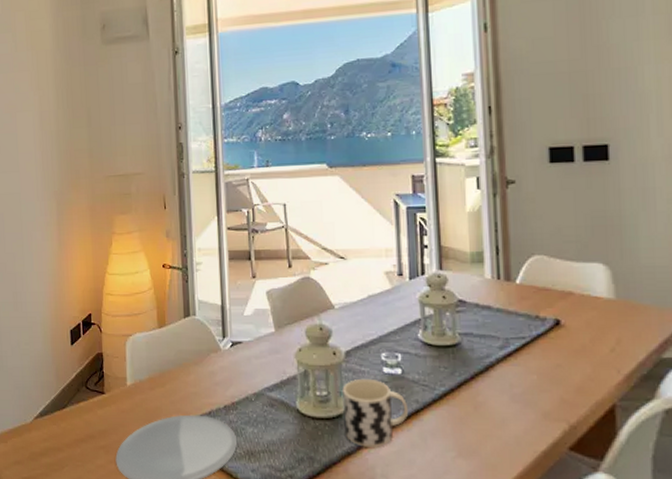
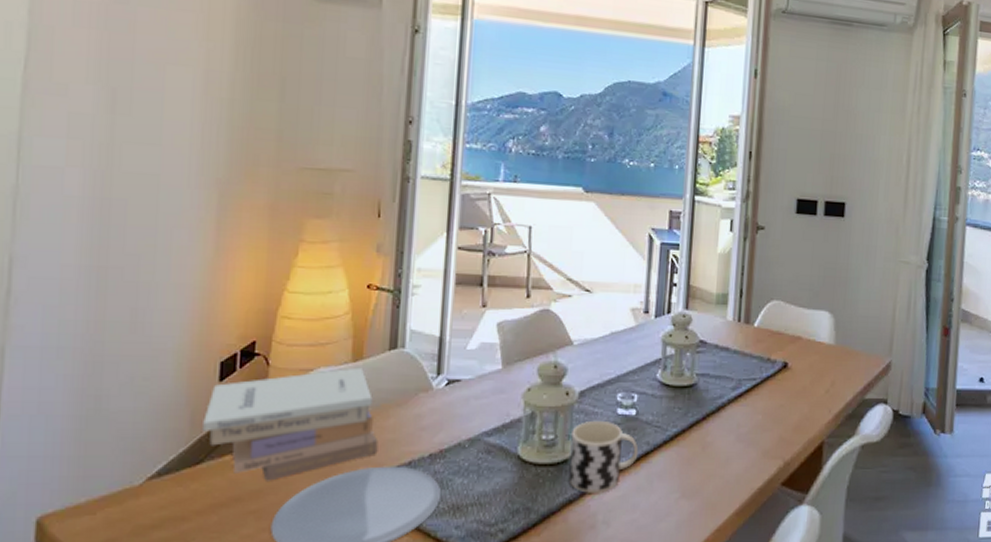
books: none [64,332,185,424] -> present [203,367,379,481]

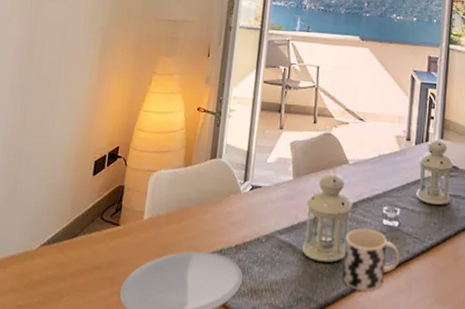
books: present [203,367,379,481] -> none [79,171,199,255]

